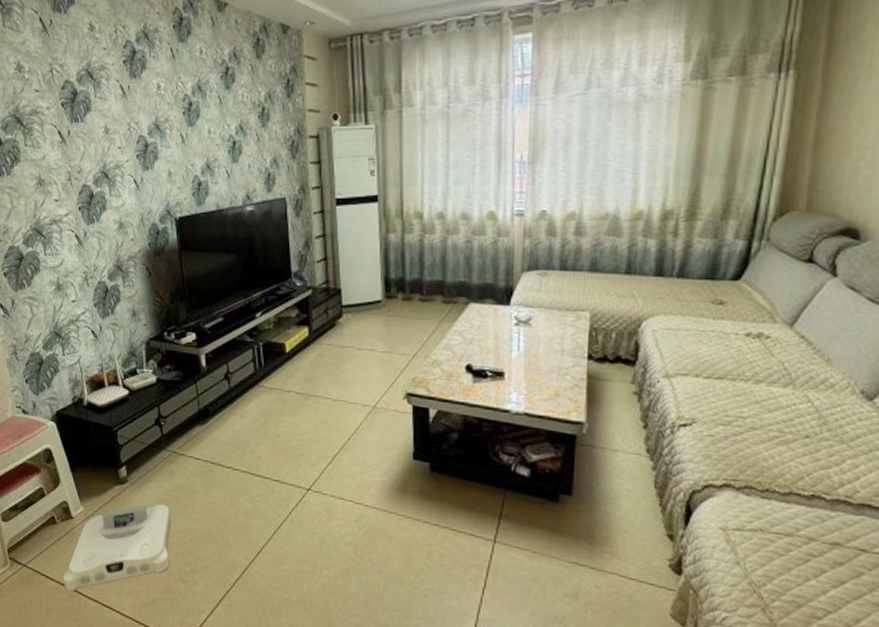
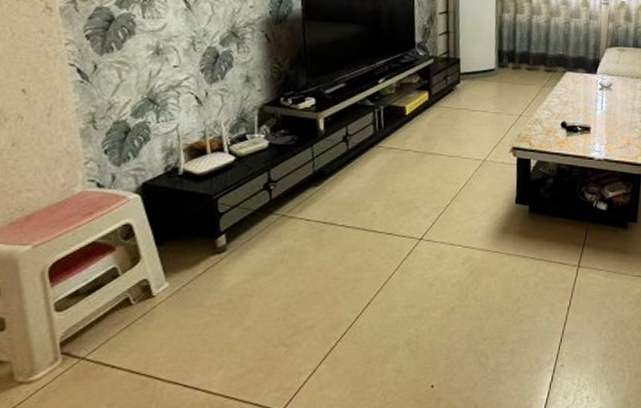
robot vacuum: present [63,503,172,592] -> none [135,269,275,379]

